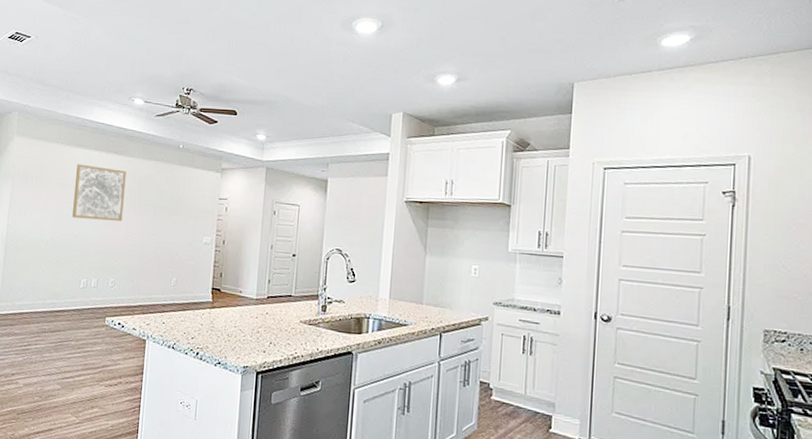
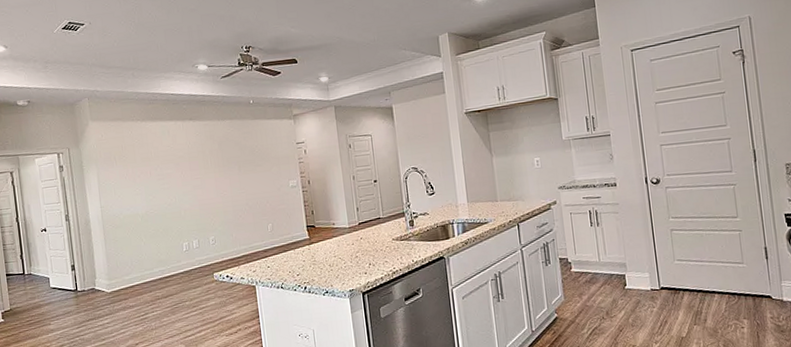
wall art: present [72,164,127,222] -> none [156,134,210,188]

